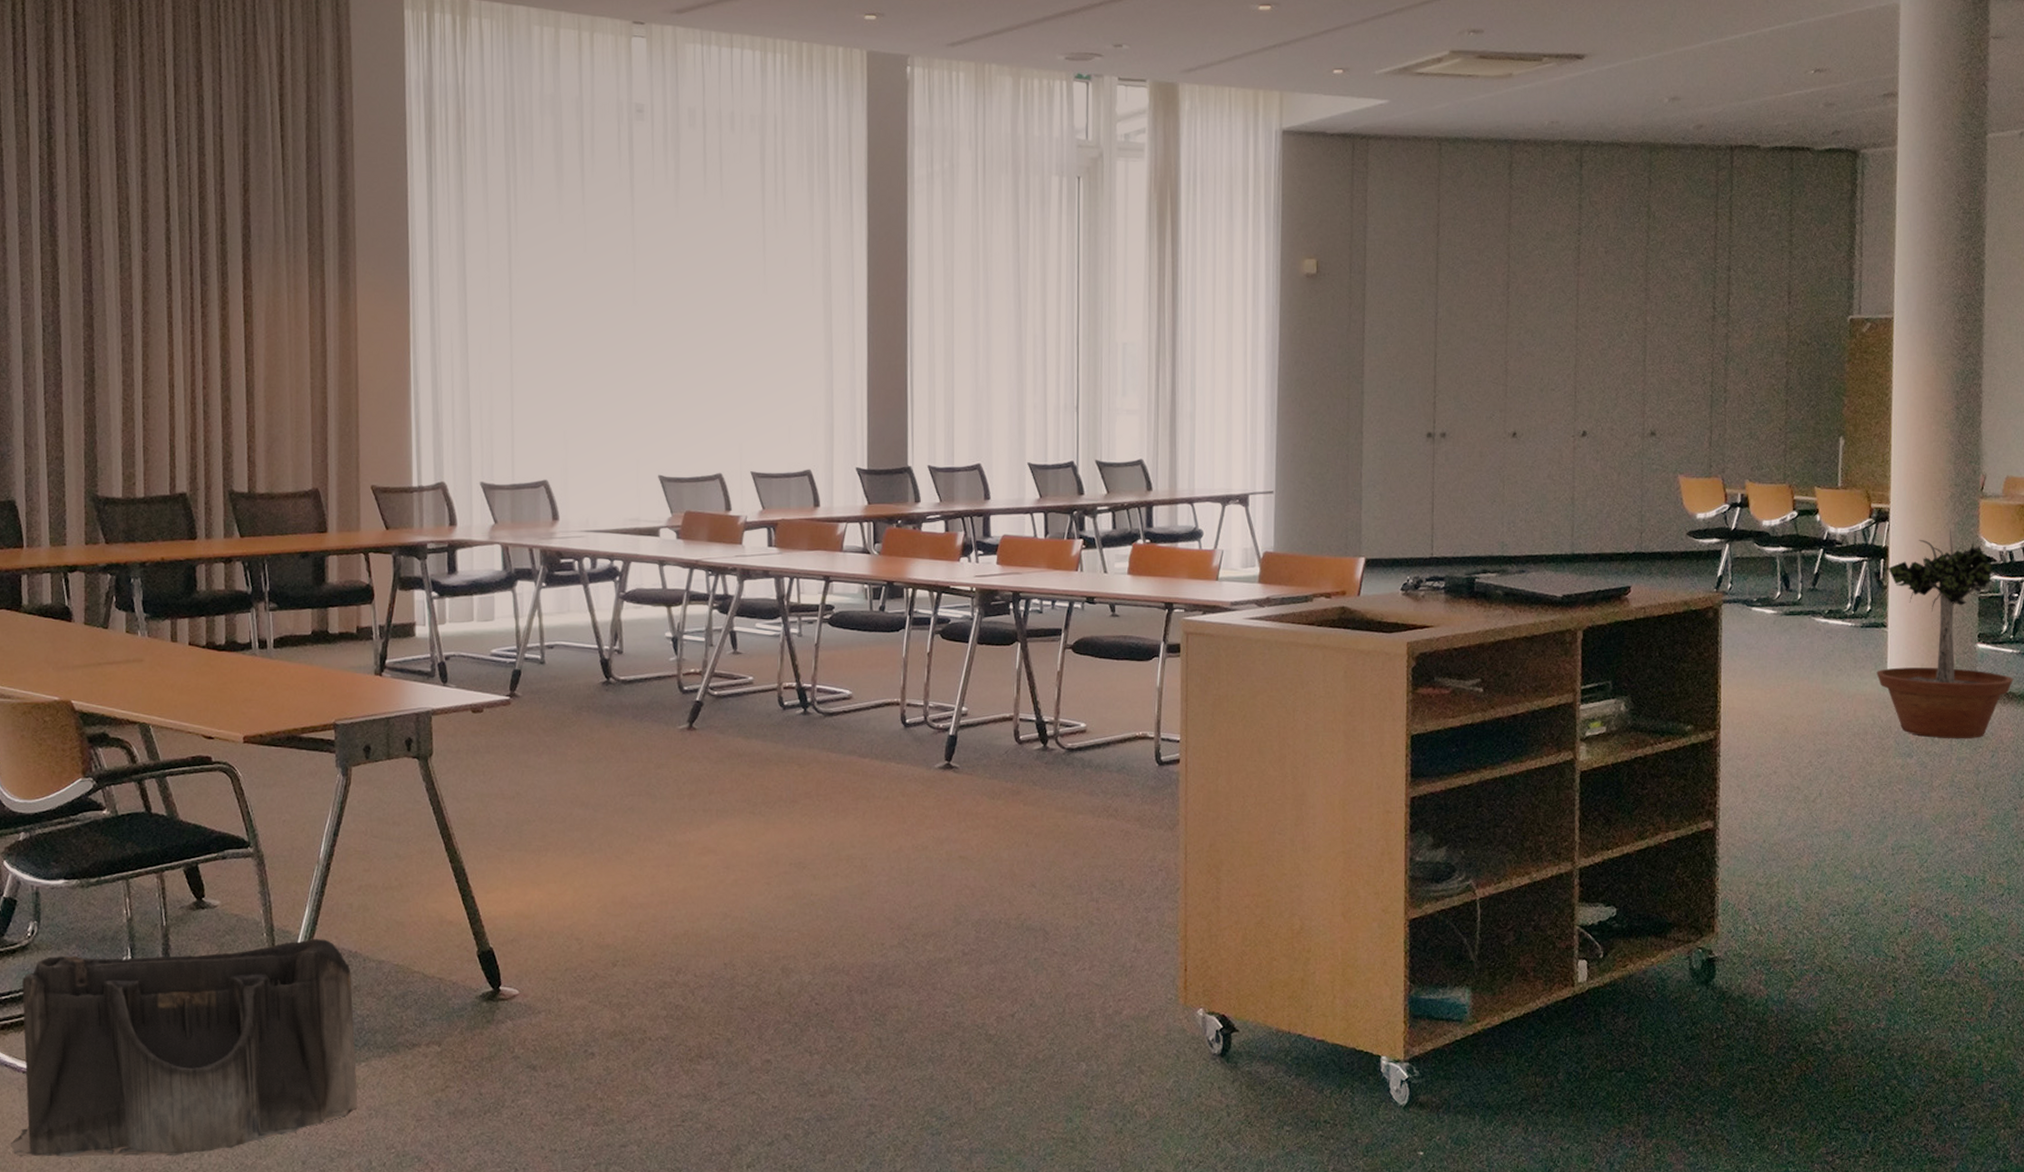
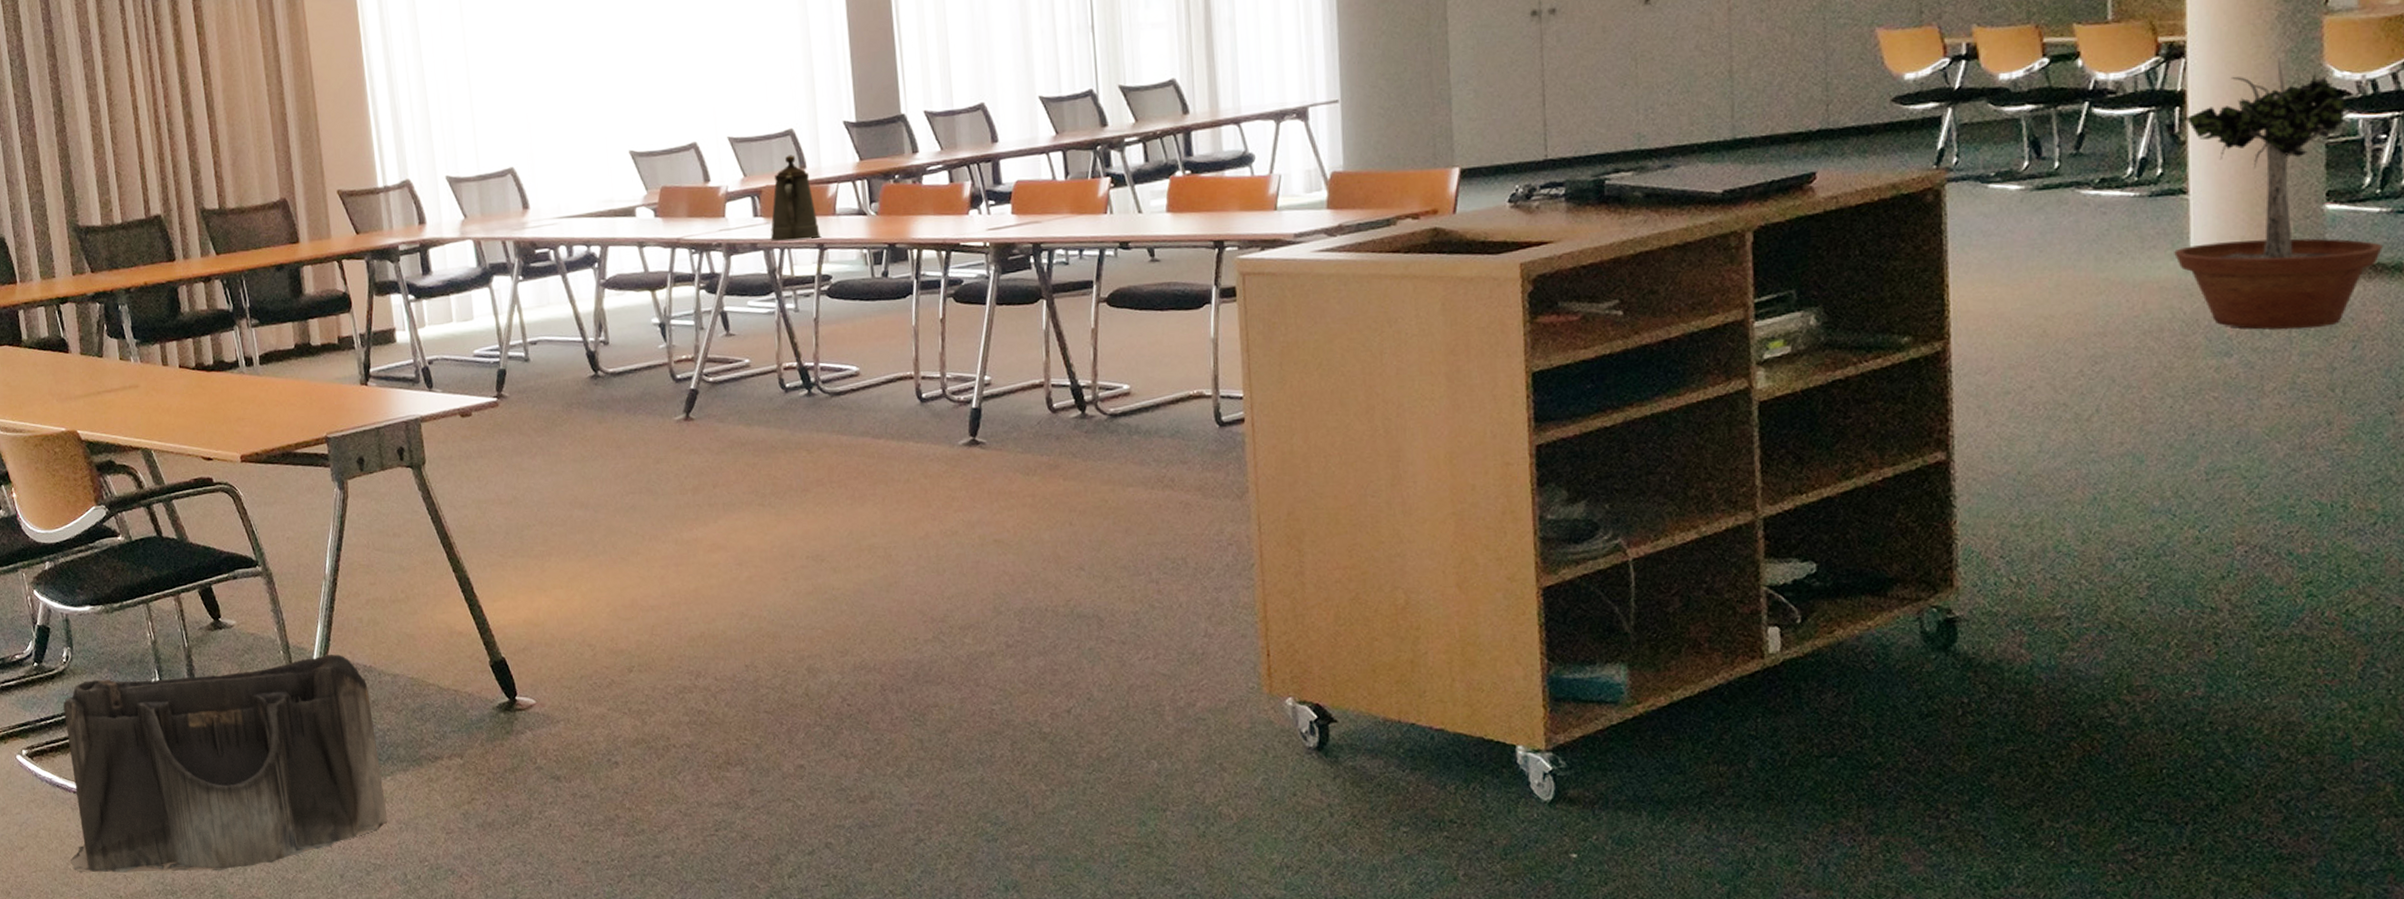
coffee pot: none [781,493,827,572] -> present [770,155,821,242]

